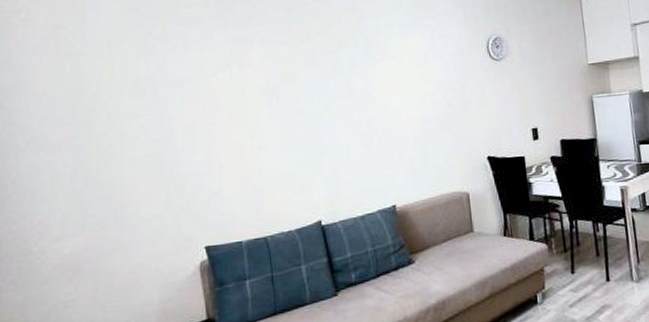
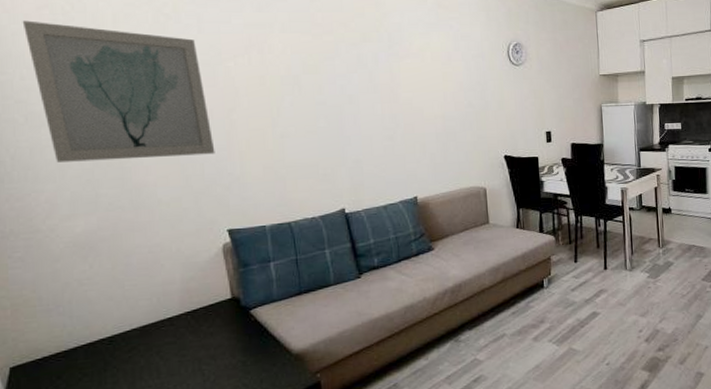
wall art: none [30,51,196,184] -> present [22,20,215,162]

